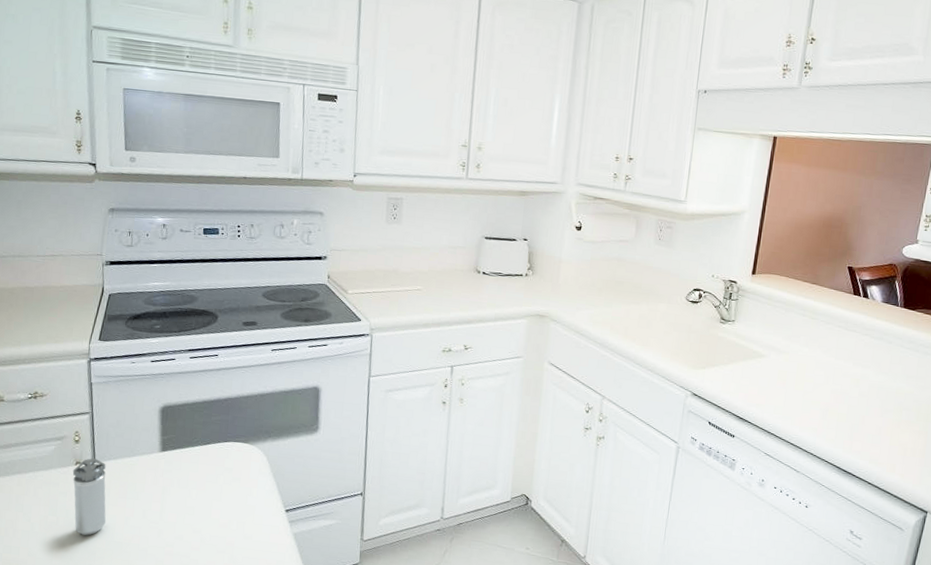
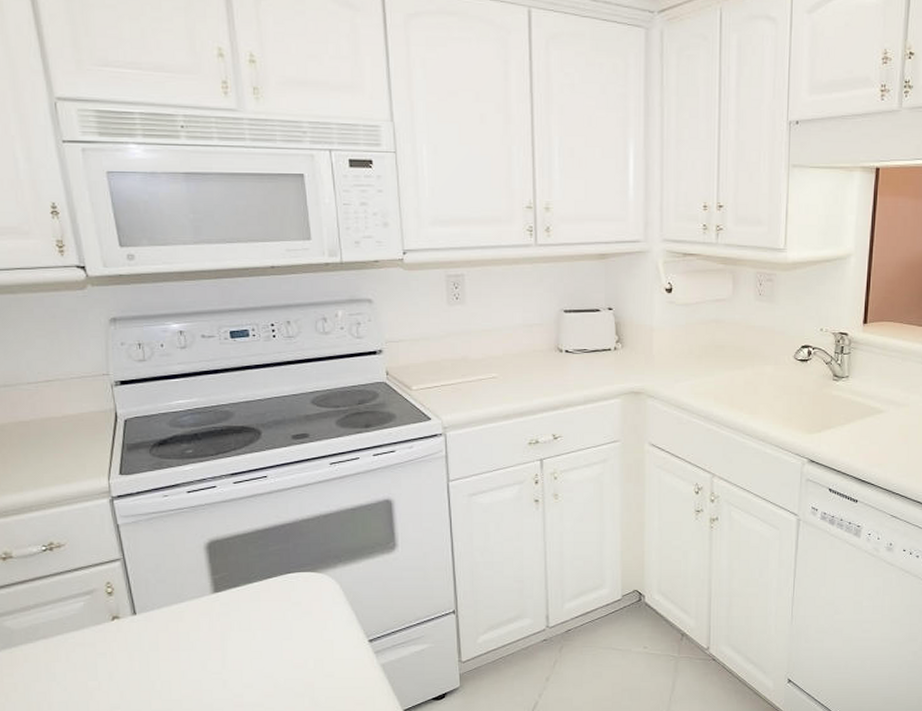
shaker: present [72,457,106,536] -> none [110,609,159,698]

